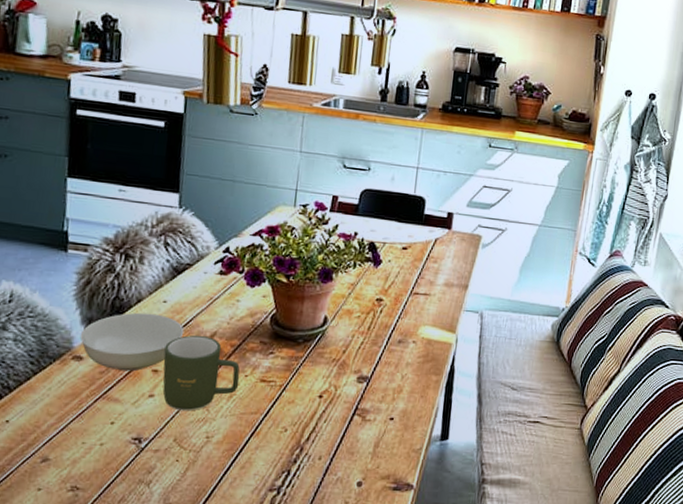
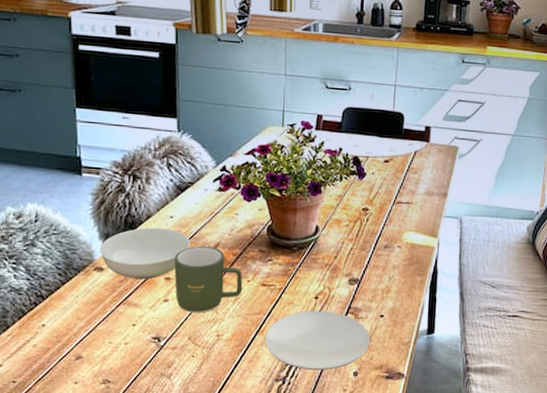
plate: none [260,410,378,480] -> present [265,310,370,371]

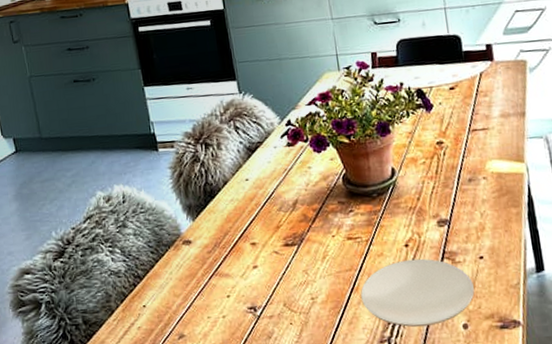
bowl: present [99,227,191,280] -> none [184,192,270,249]
mug: present [174,246,243,313] -> none [256,204,329,277]

